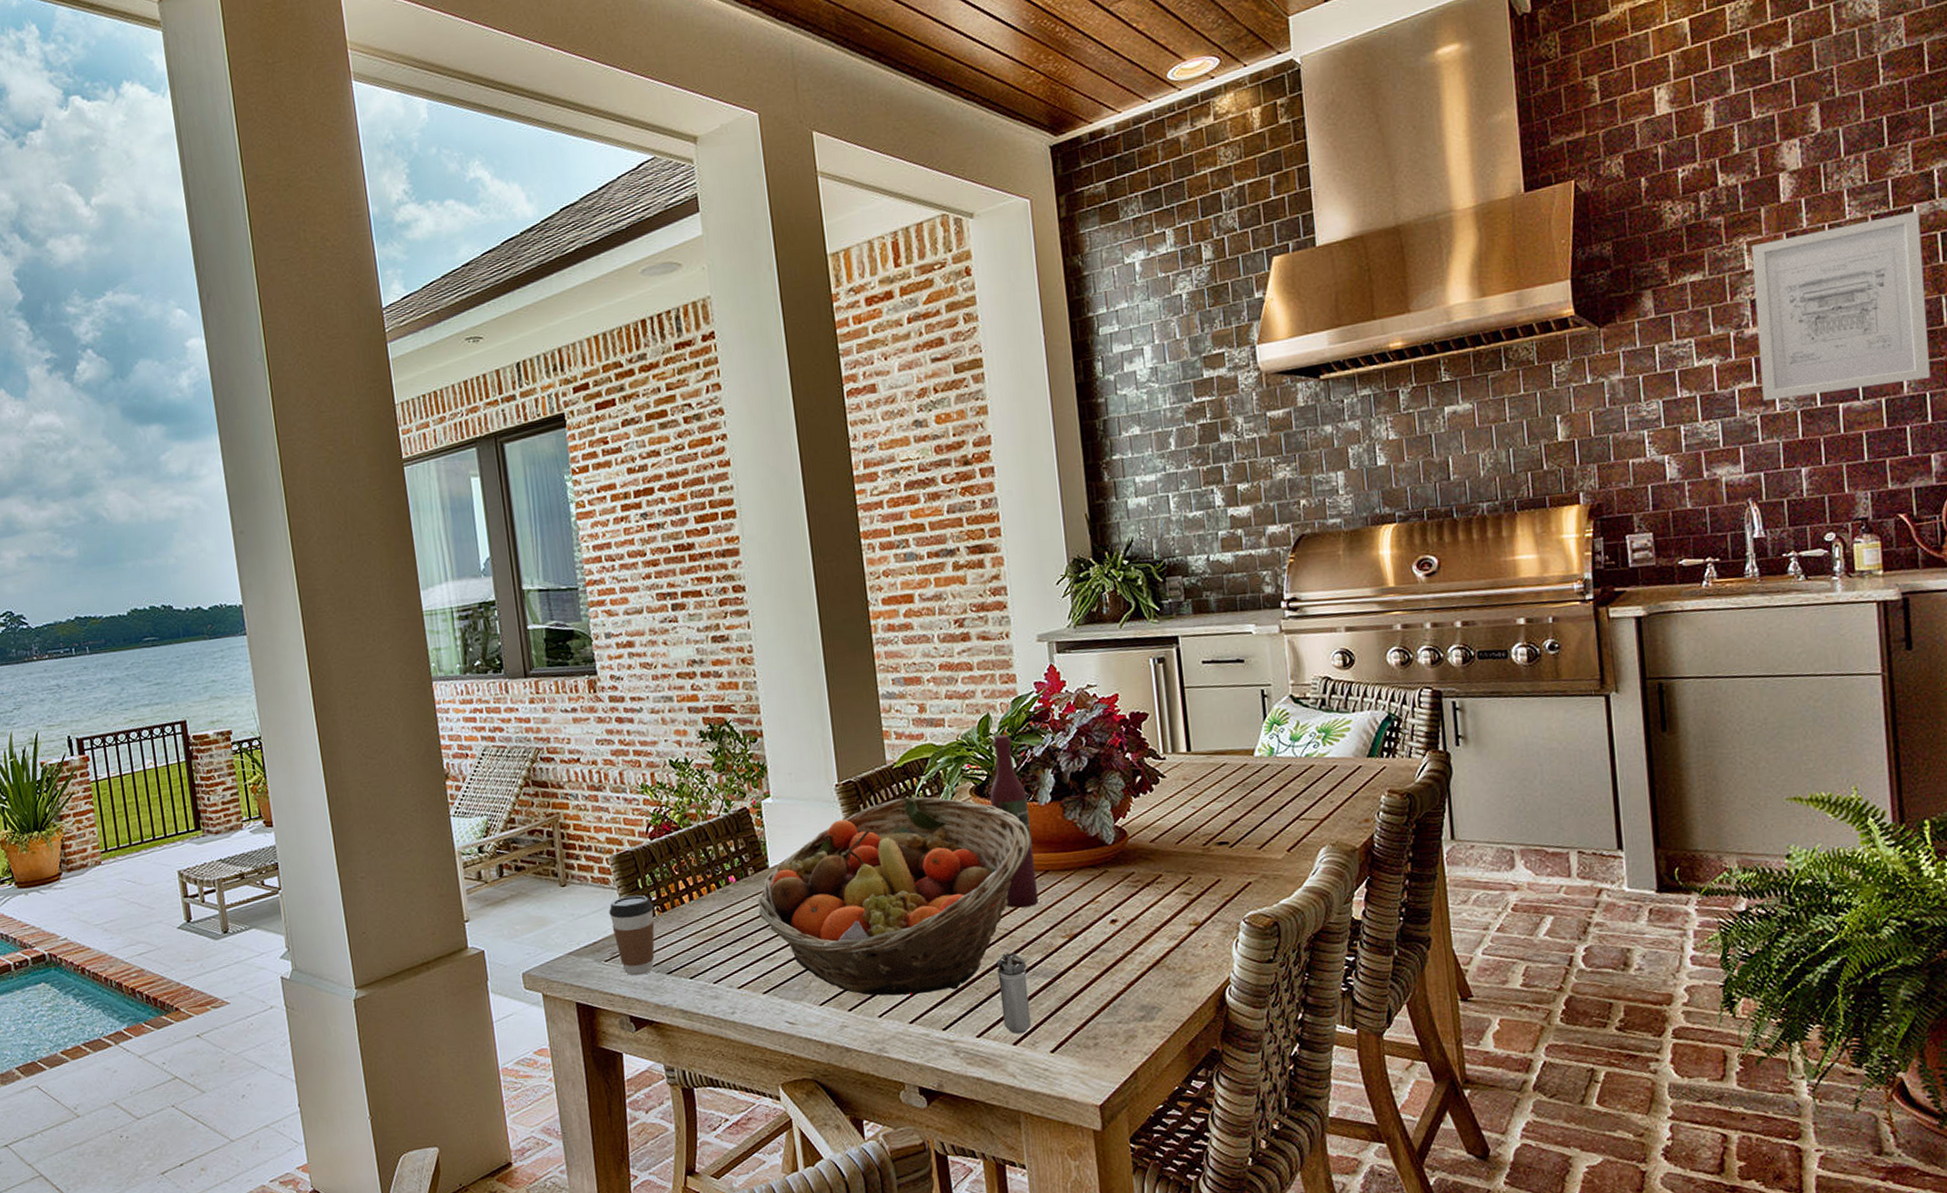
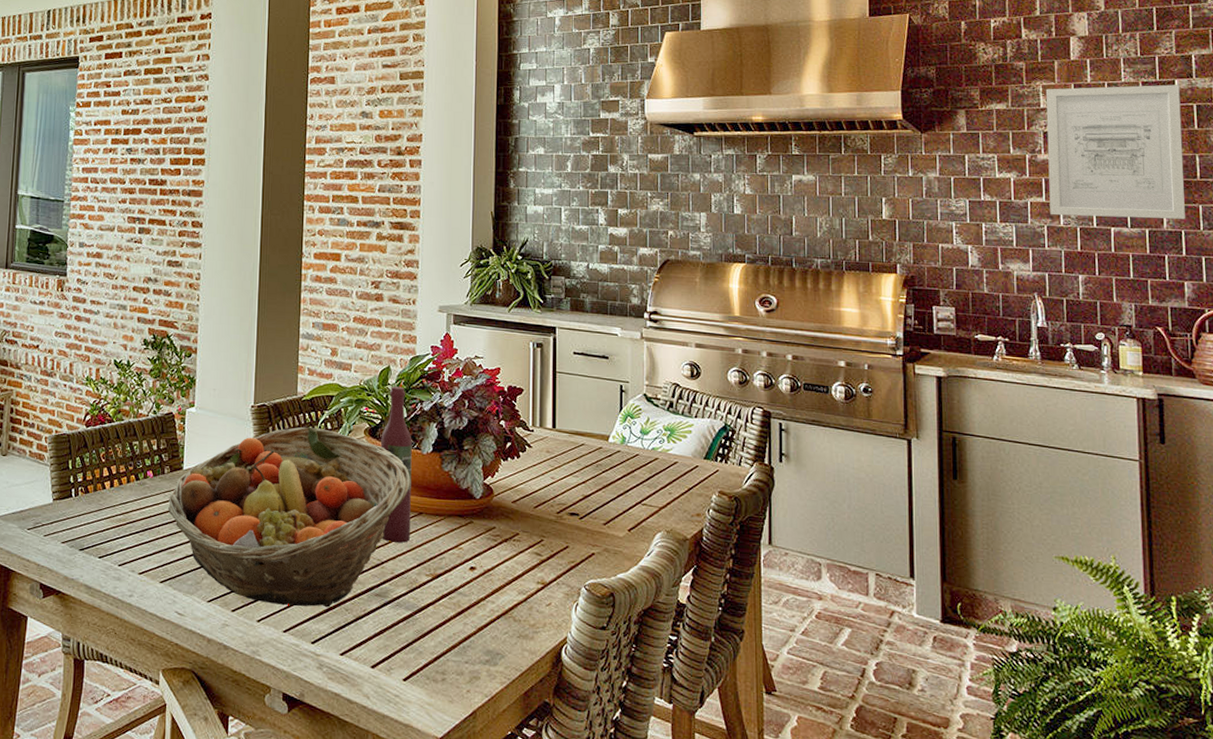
coffee cup: present [609,895,655,976] -> none [39,473,79,548]
shaker: present [996,953,1032,1034] -> none [365,582,392,659]

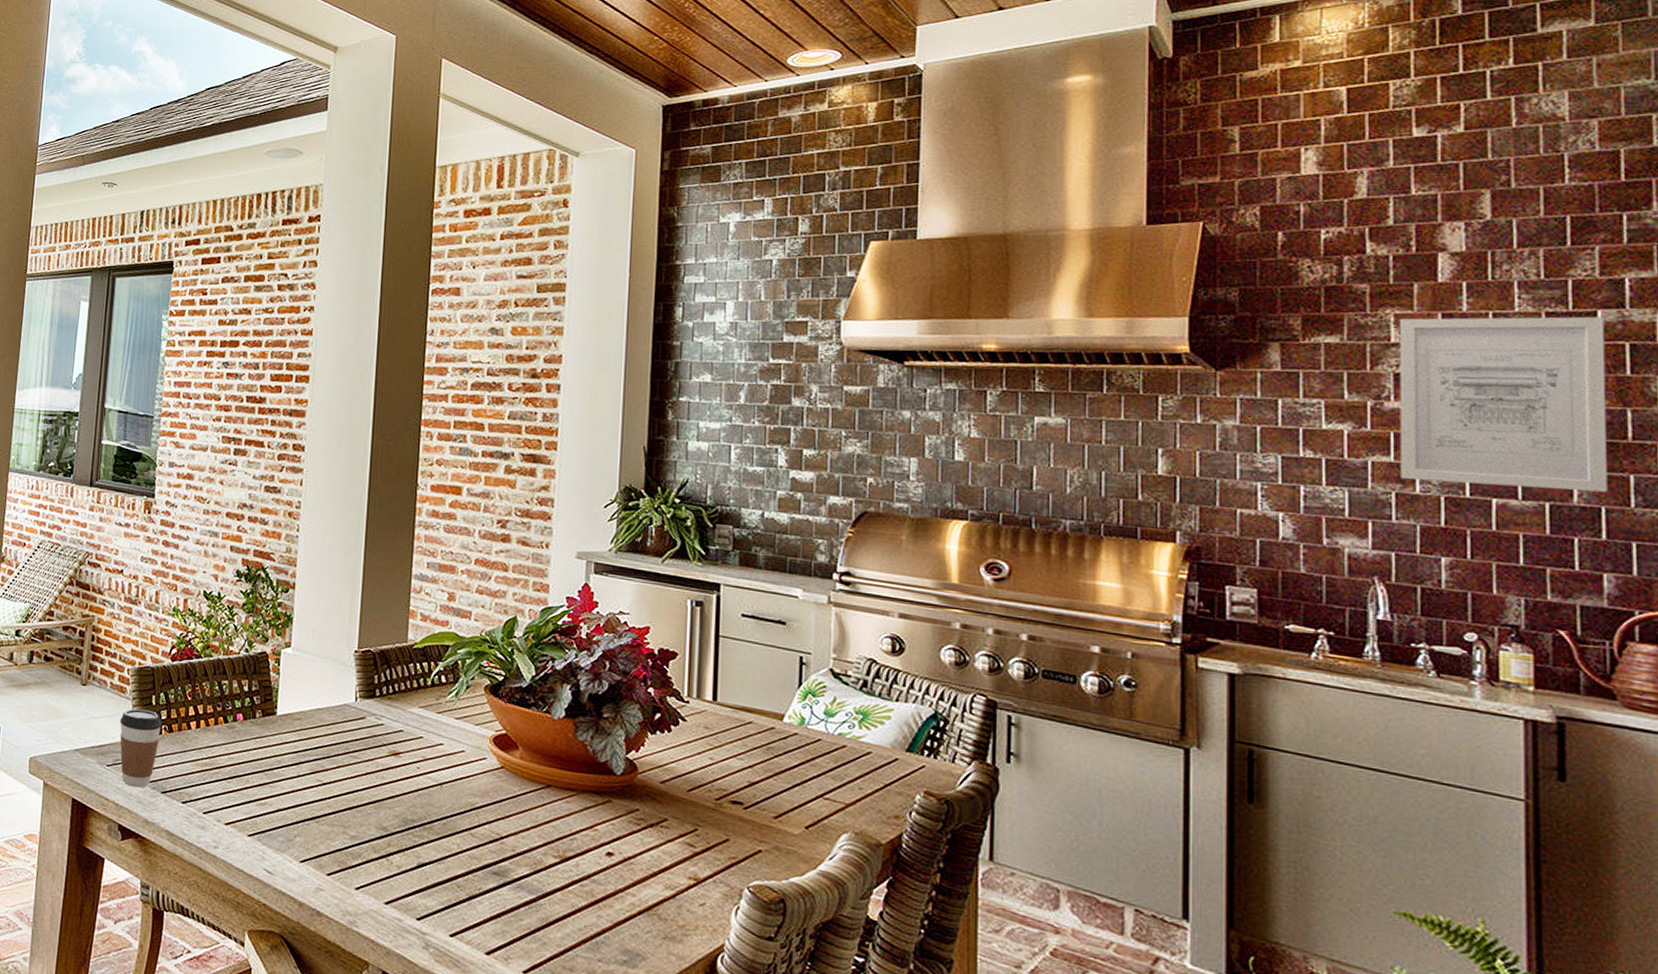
coffee cup: none [39,473,79,548] -> present [120,709,162,788]
fruit basket: present [168,426,410,608] -> none [259,678,538,882]
wine bottle: present [381,386,412,543] -> none [502,639,541,818]

